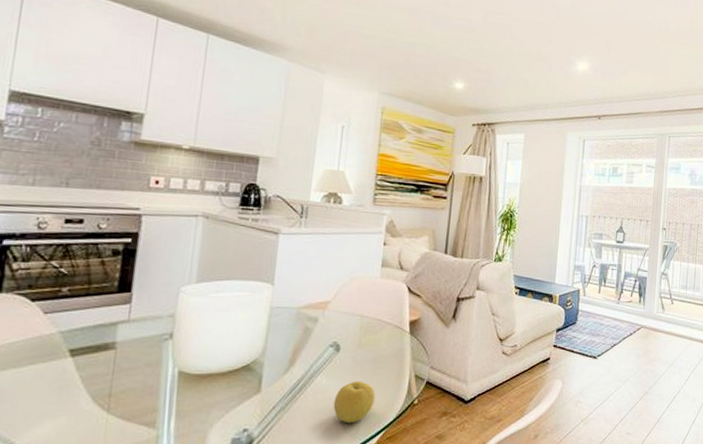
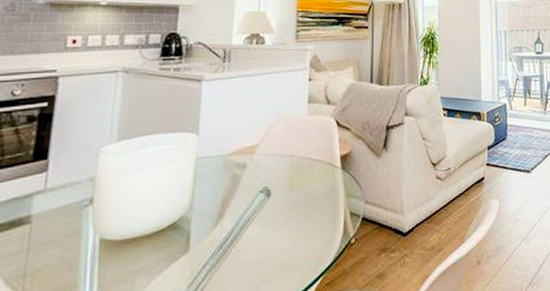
fruit: present [333,381,376,424] -> none [267,225,311,274]

